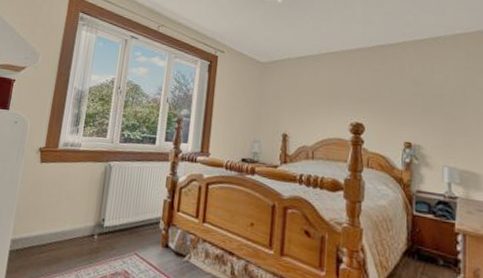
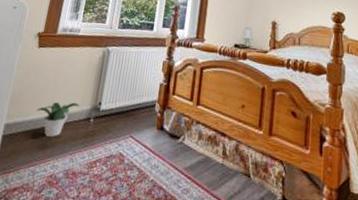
potted plant: none [41,218,83,253] -> present [36,102,80,137]

